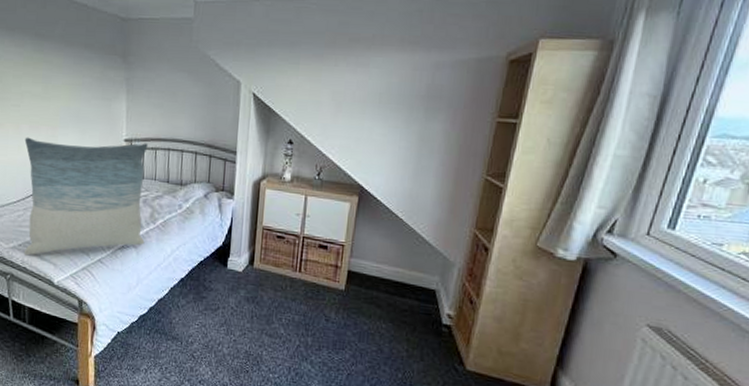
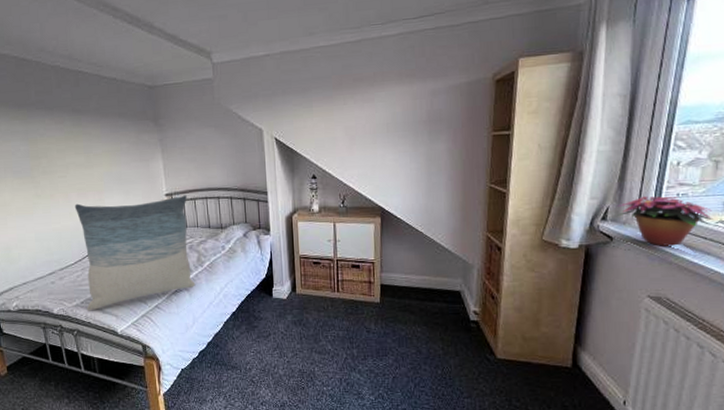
flower arrangement: none [626,212,736,274] -> present [617,195,714,247]

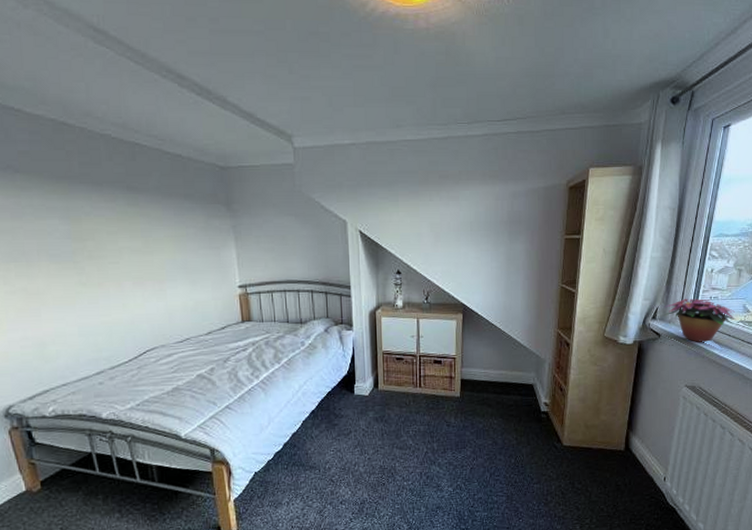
pillow: present [74,195,196,311] -> none [129,287,272,414]

